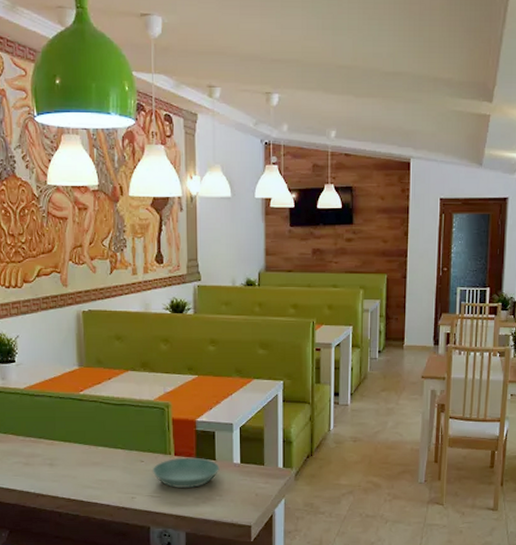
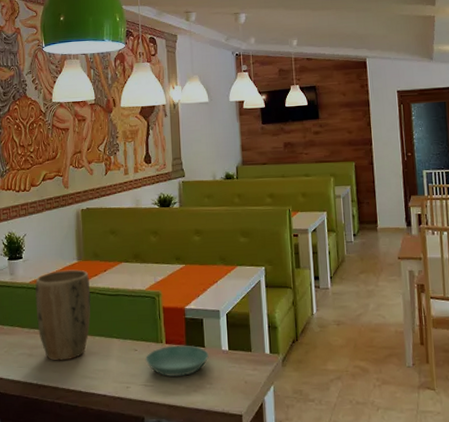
plant pot: none [29,376,94,470] -> present [34,269,91,361]

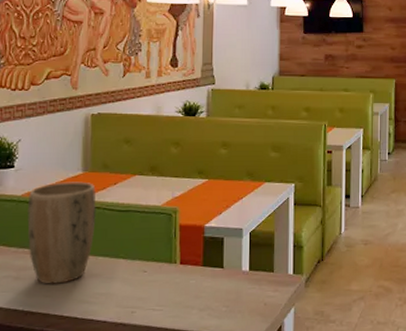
saucer: present [145,345,209,378] -> none [155,265,227,301]

